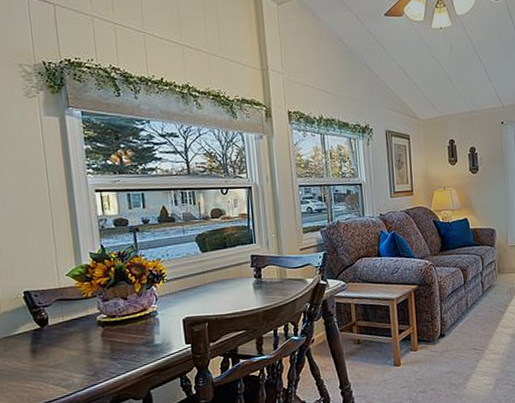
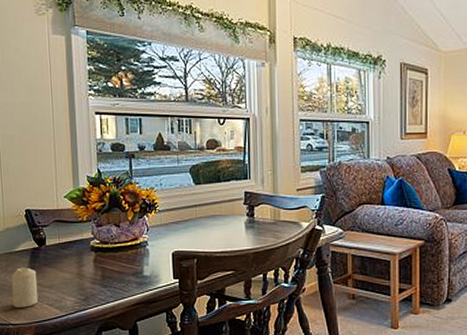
candle: none [11,349,43,392] -> present [11,267,39,308]

